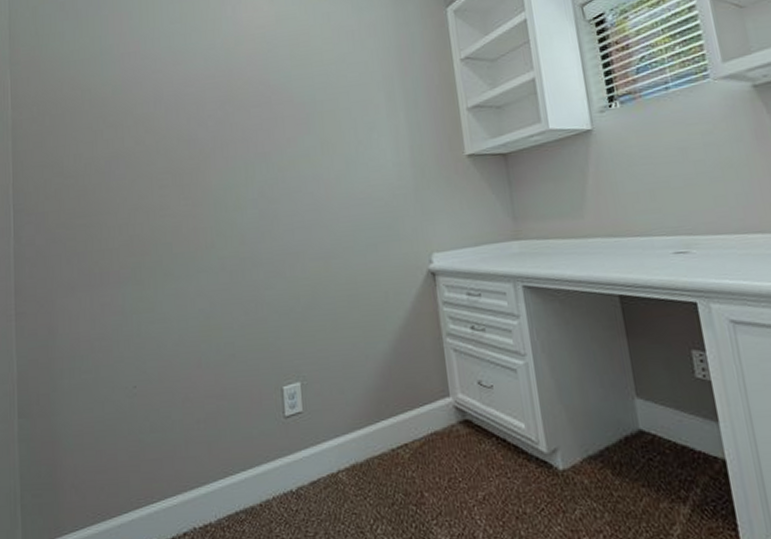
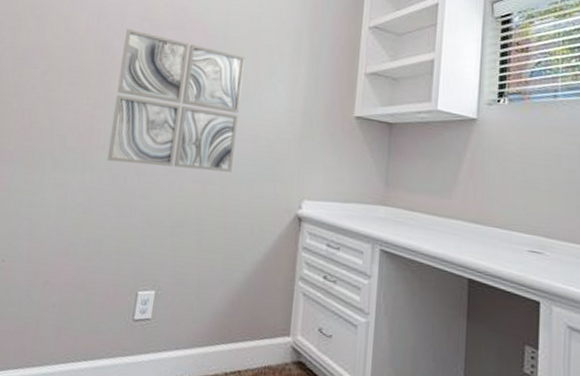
wall art: none [209,115,352,258] -> present [107,28,245,172]

